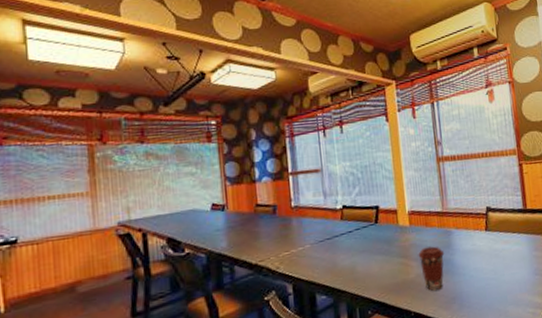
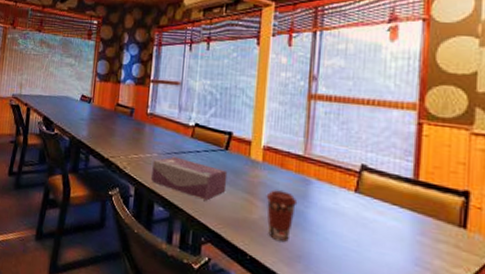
tissue box: none [307,242,383,277] -> present [151,156,228,201]

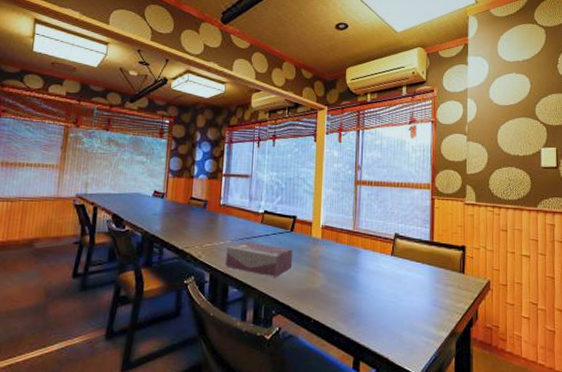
coffee cup: present [266,190,298,242] -> none [325,261,350,303]

